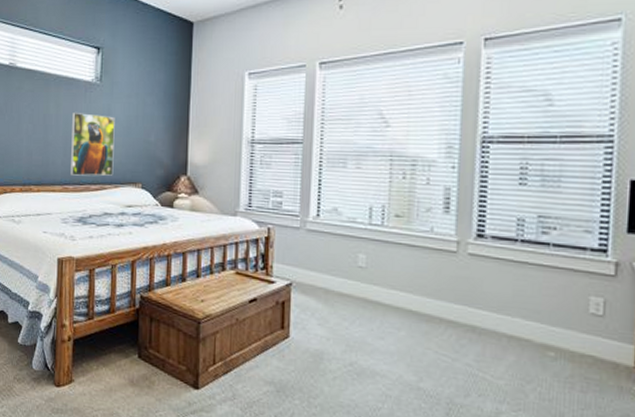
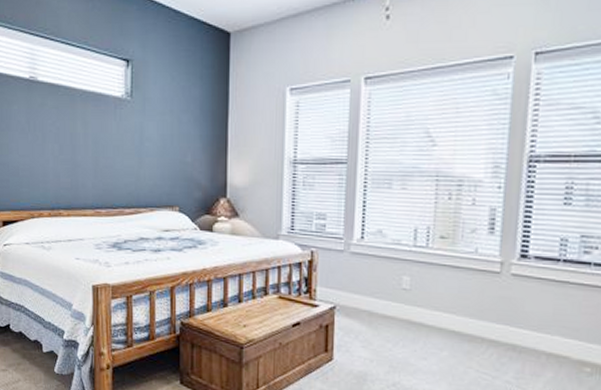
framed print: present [69,113,115,176] -> none [101,131,148,199]

